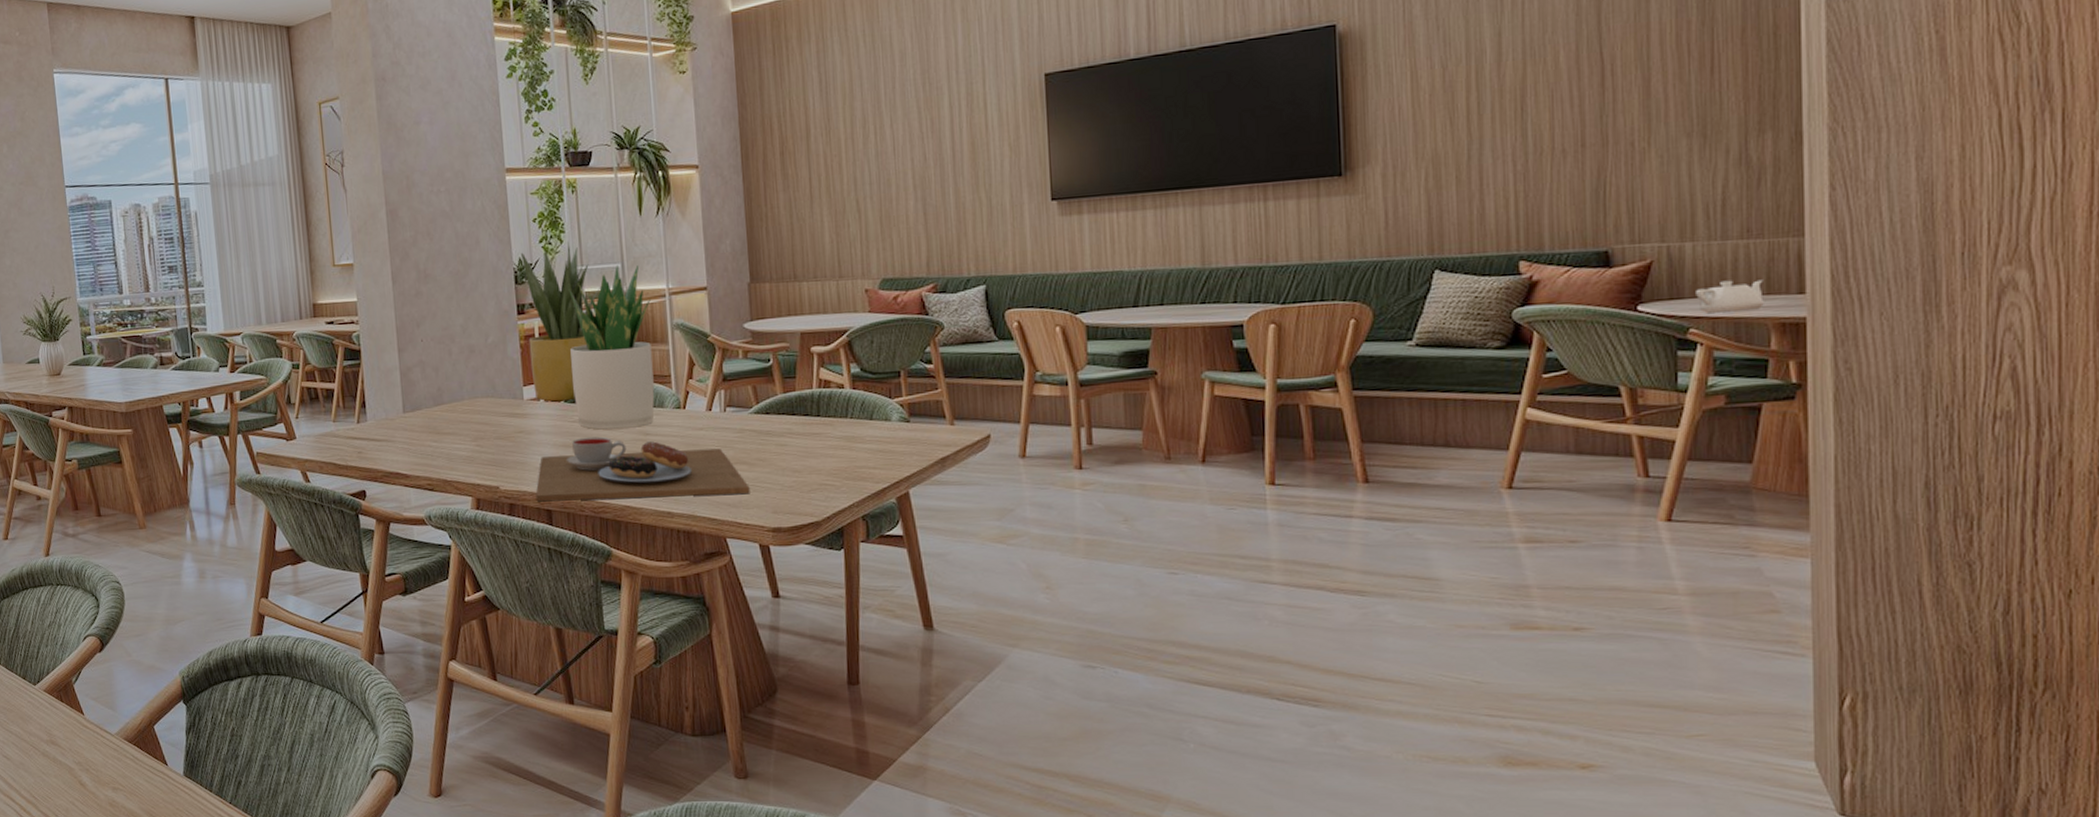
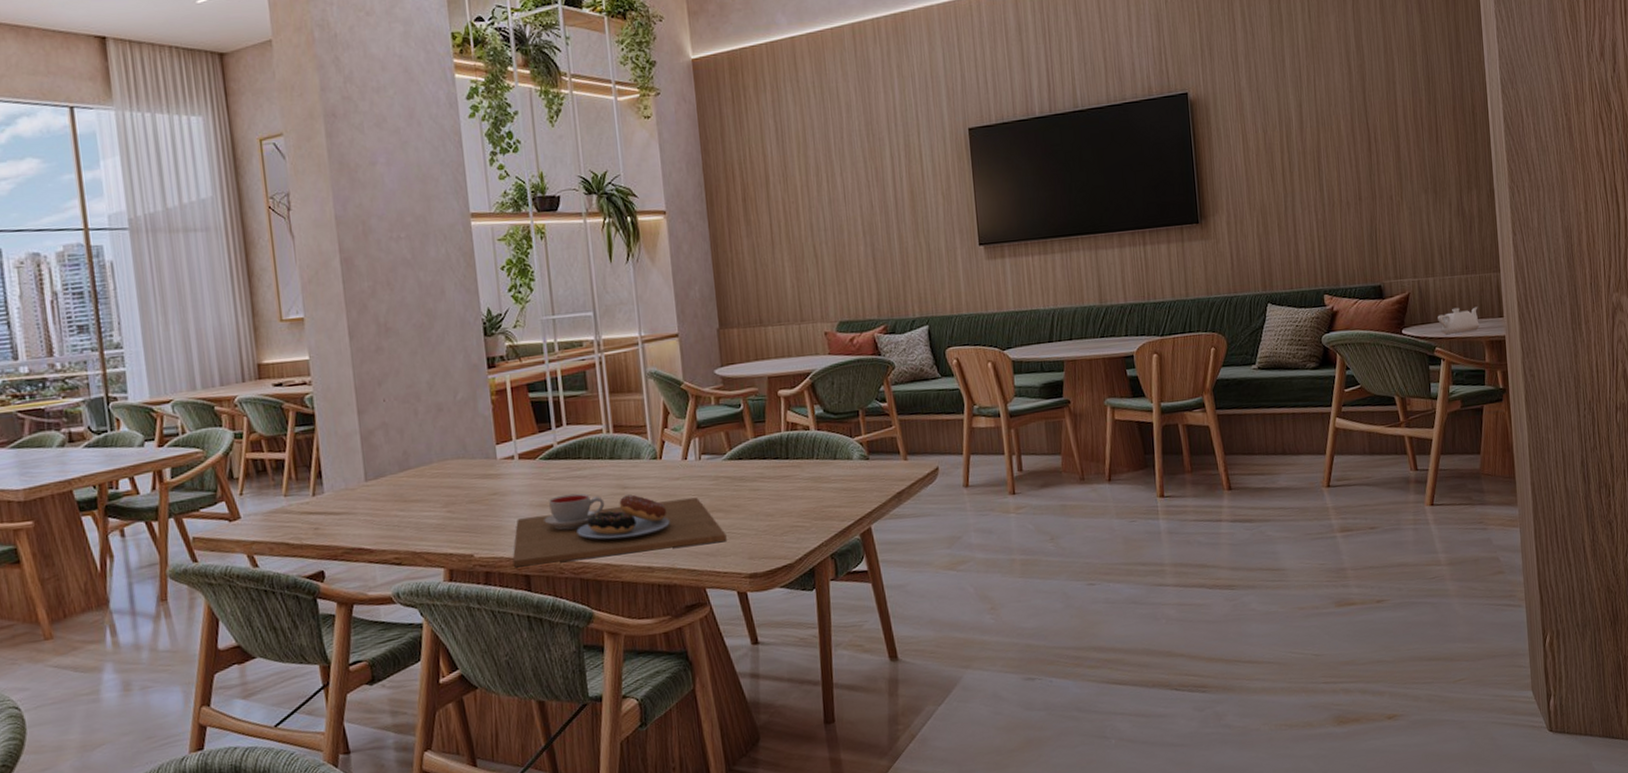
planter: present [521,241,602,402] -> none [490,290,574,460]
planter: present [568,264,655,430] -> none [540,313,631,486]

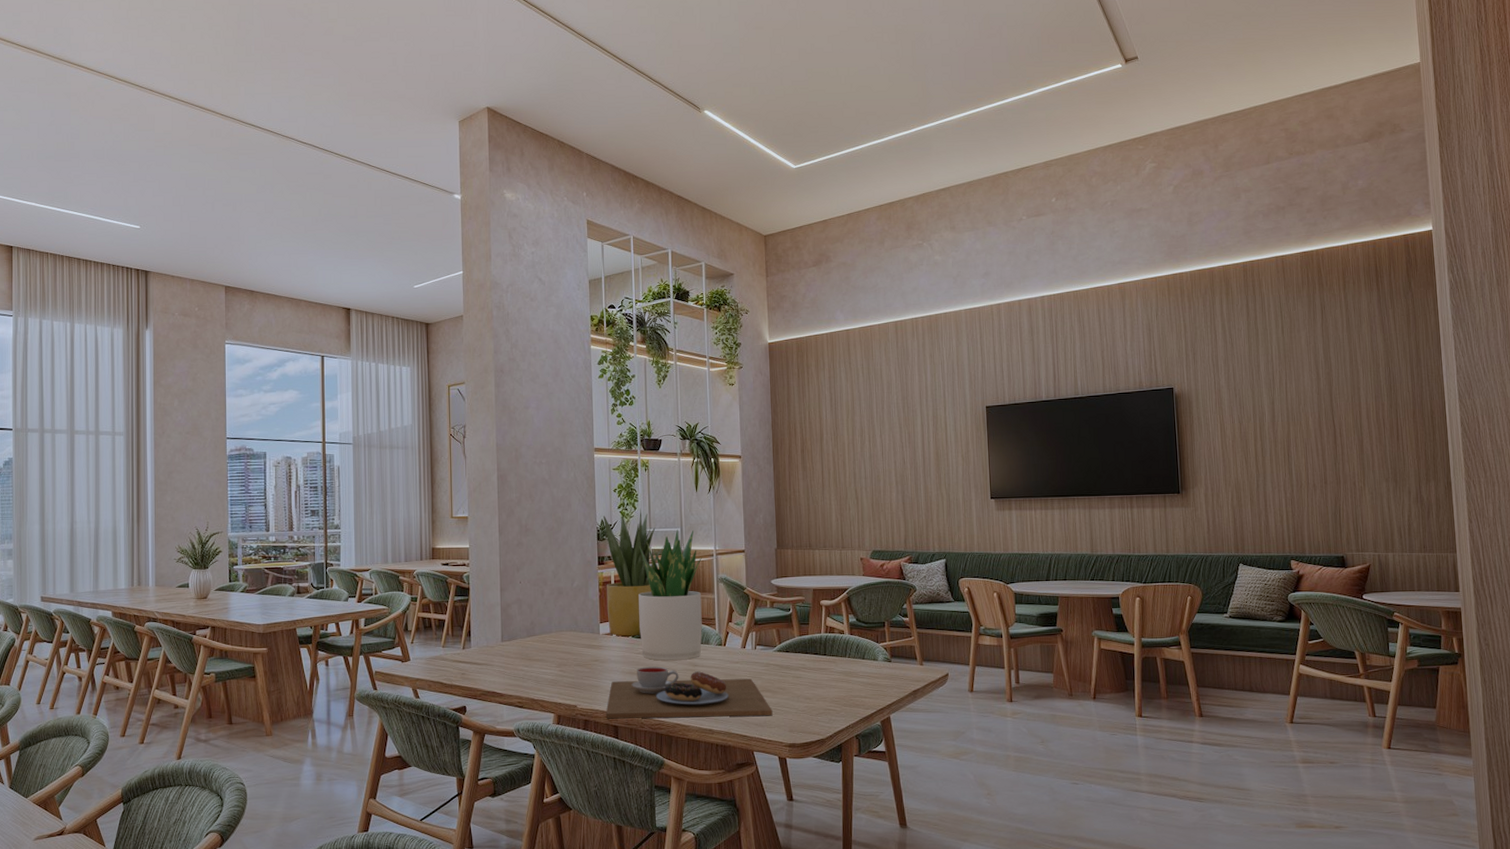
planter: none [490,290,574,460] -> present [604,509,665,637]
planter: none [540,313,631,486] -> present [638,529,702,661]
teapot: present [1438,306,1480,336] -> none [1396,580,1436,603]

